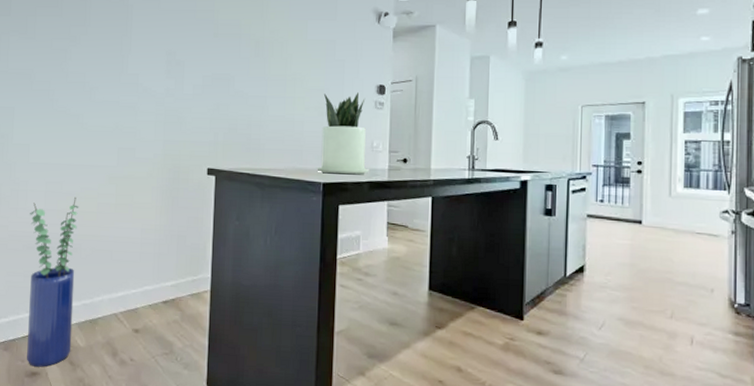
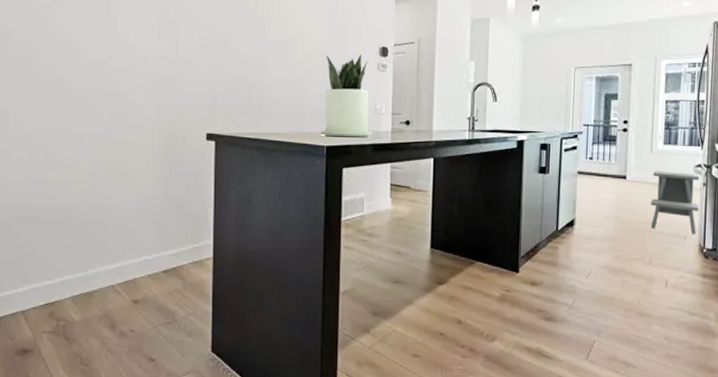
vase: present [27,197,79,367] -> none [12,166,68,344]
step stool: none [670,216,728,288] -> present [650,171,700,235]

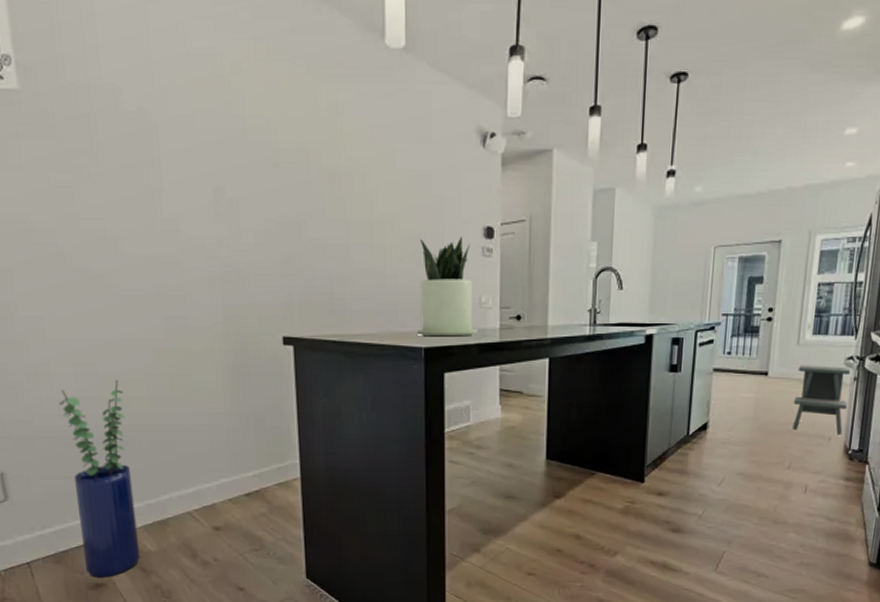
vase: none [12,166,68,344] -> present [59,379,141,578]

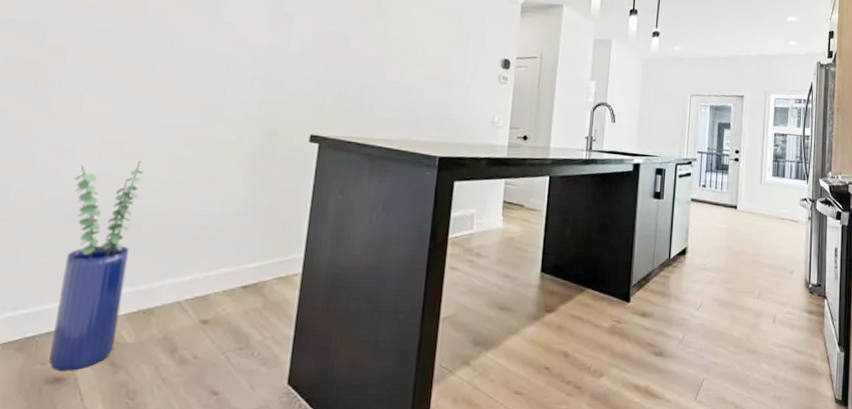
planter: present [416,236,478,337] -> none [433,63,490,150]
step stool: present [793,365,851,436] -> none [759,202,806,270]

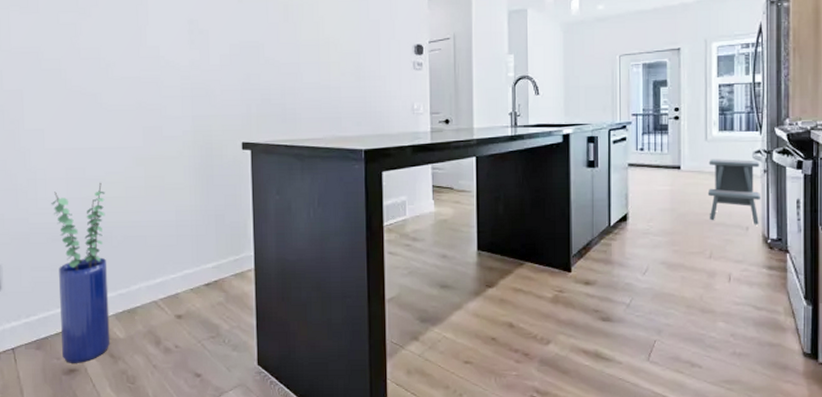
step stool: none [759,202,806,270] -> present [707,159,761,225]

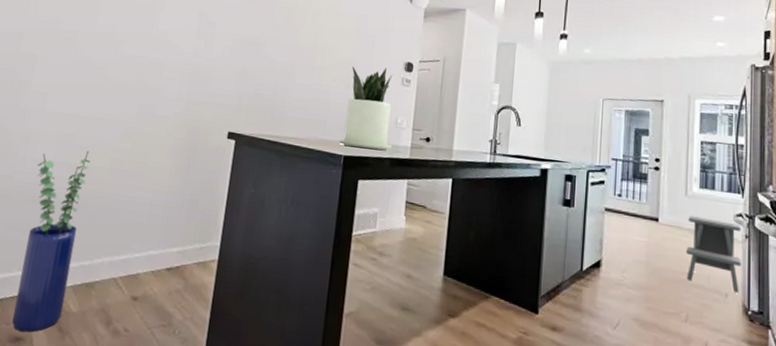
planter: none [357,53,411,140] -> present [339,66,393,150]

